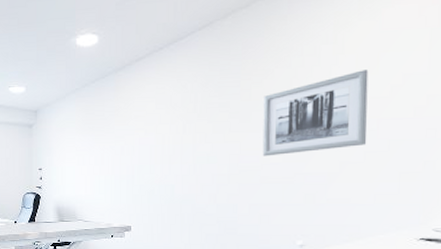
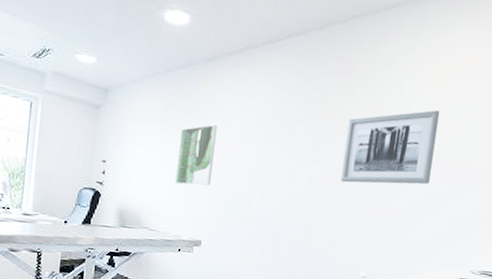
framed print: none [101,124,133,180] -> present [175,125,217,186]

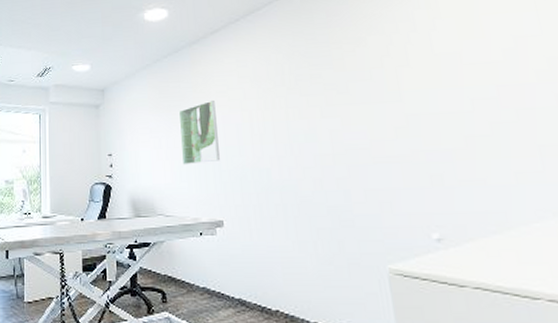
wall art: present [340,110,440,185] -> none [359,33,491,132]

